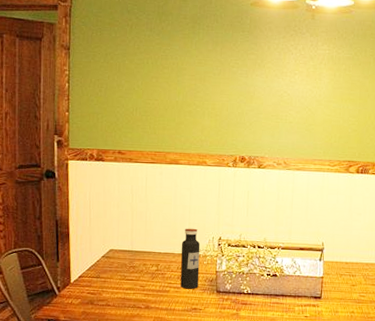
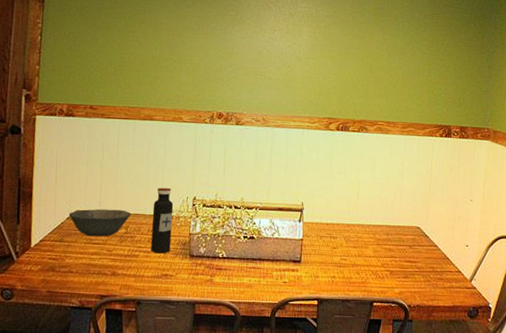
bowl: none [103,248,161,274] -> present [68,209,131,237]

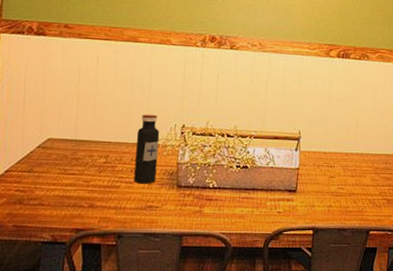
bowl: present [68,209,131,237] -> none [39,136,112,167]

